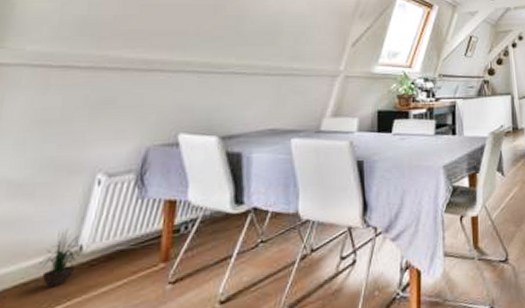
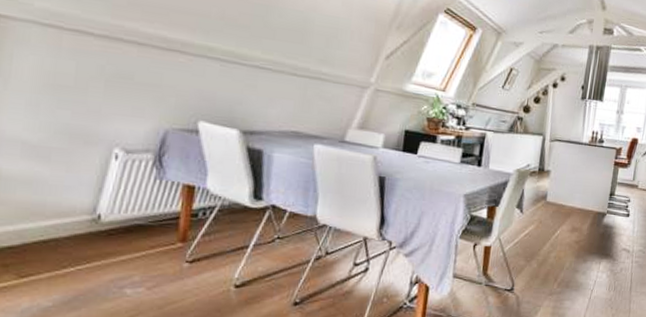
potted plant: present [39,228,81,288] -> none [58,196,99,249]

